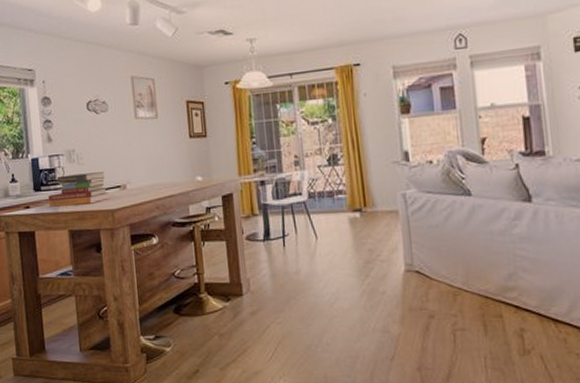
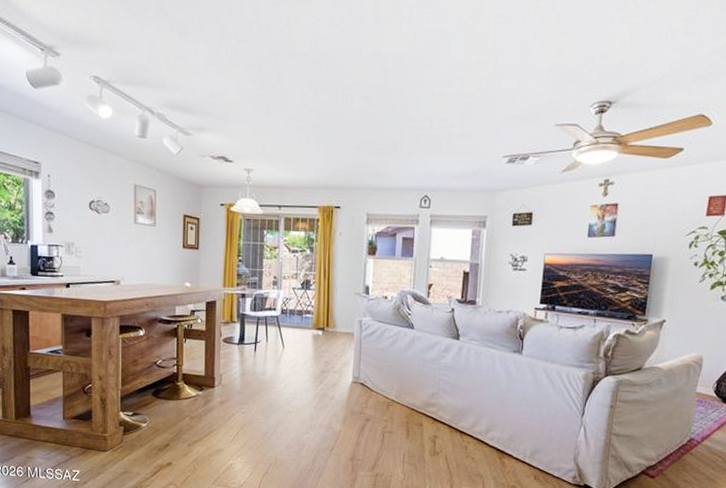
books: present [47,172,110,207] -> none [44,264,104,294]

